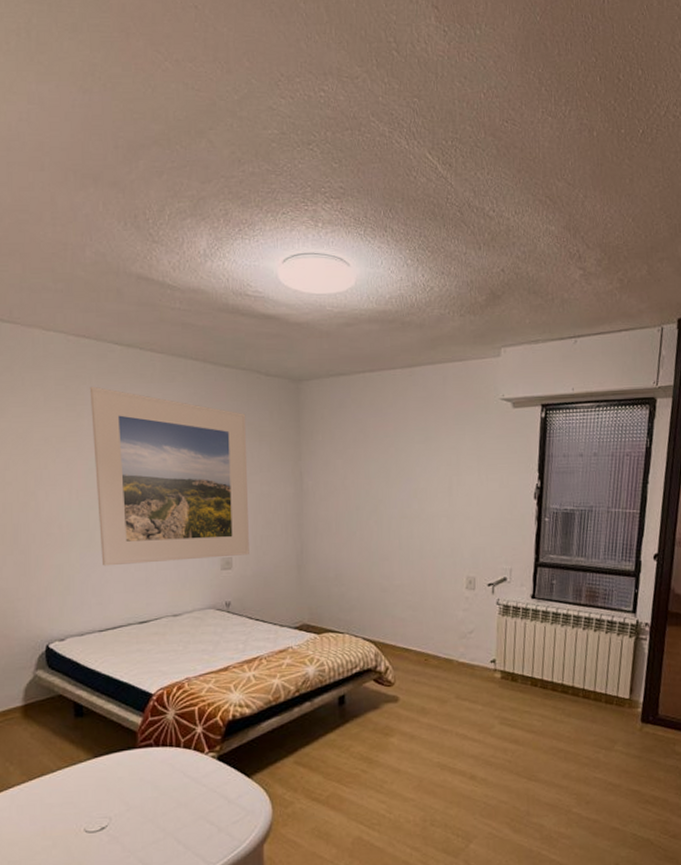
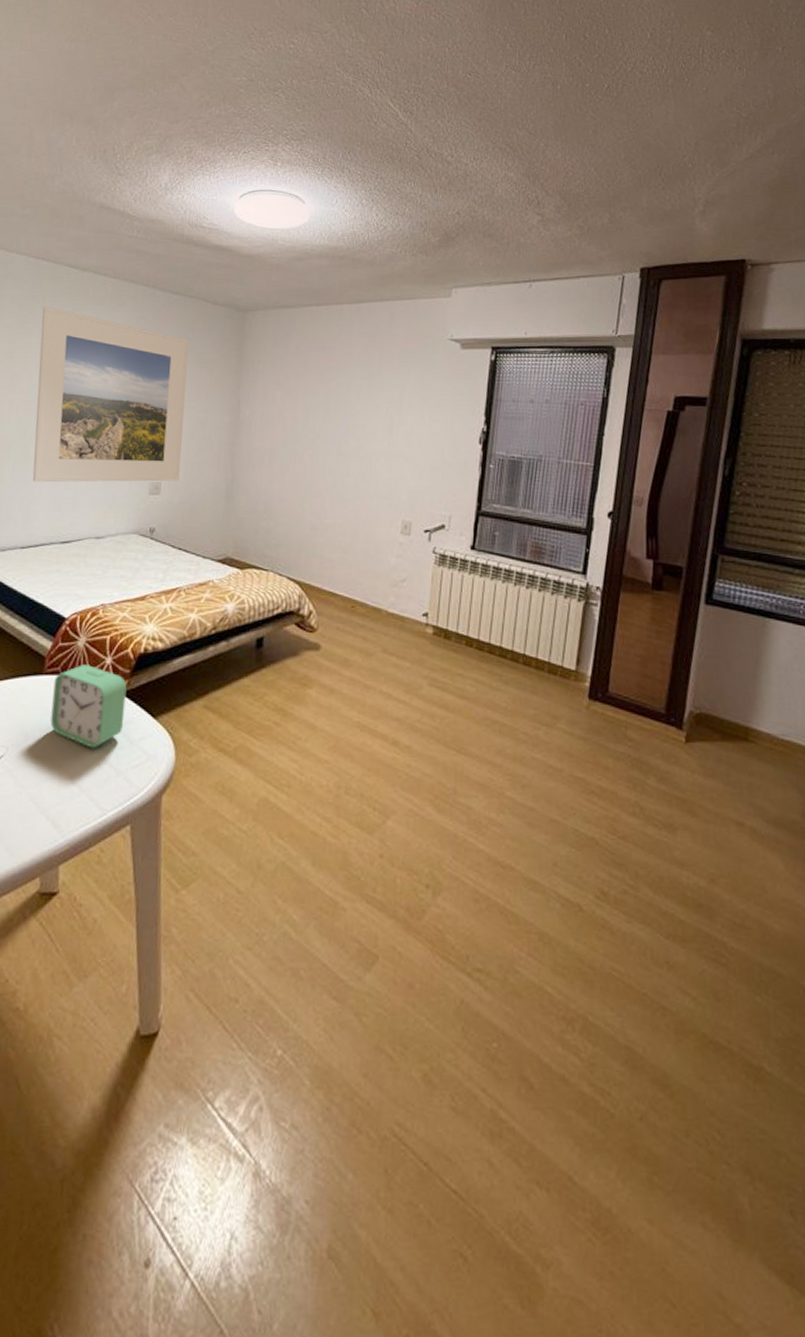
alarm clock: none [148,735,220,811] -> present [50,665,127,749]

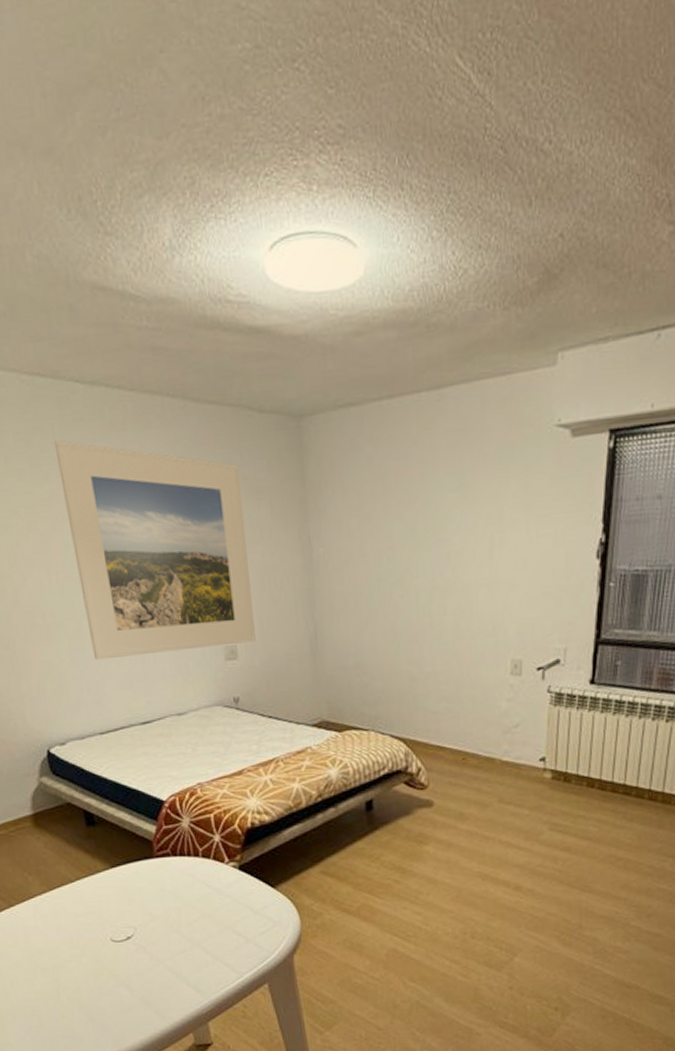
alarm clock: present [50,665,127,749] -> none [166,844,244,921]

